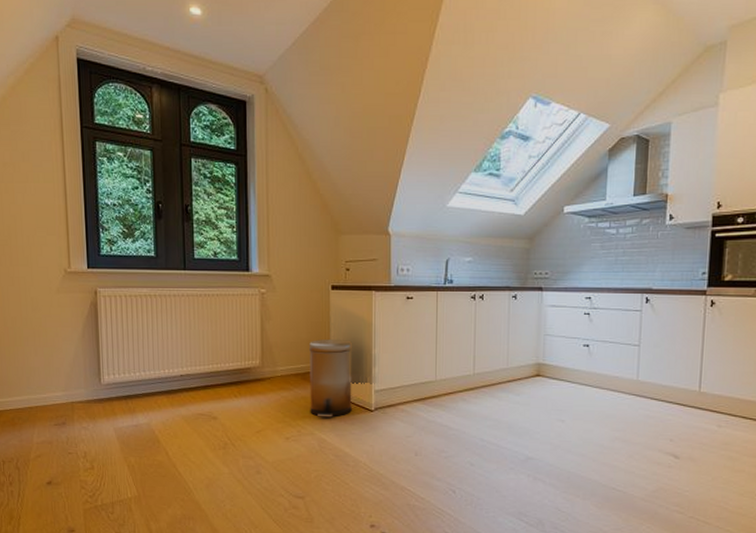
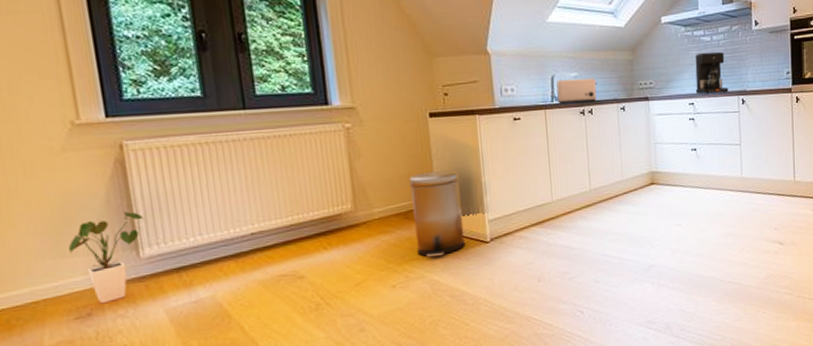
house plant: none [55,344,106,417] -> present [68,211,144,304]
toaster: none [450,263,491,288] -> present [556,78,597,104]
coffee maker: none [594,245,632,289] -> present [695,52,729,95]

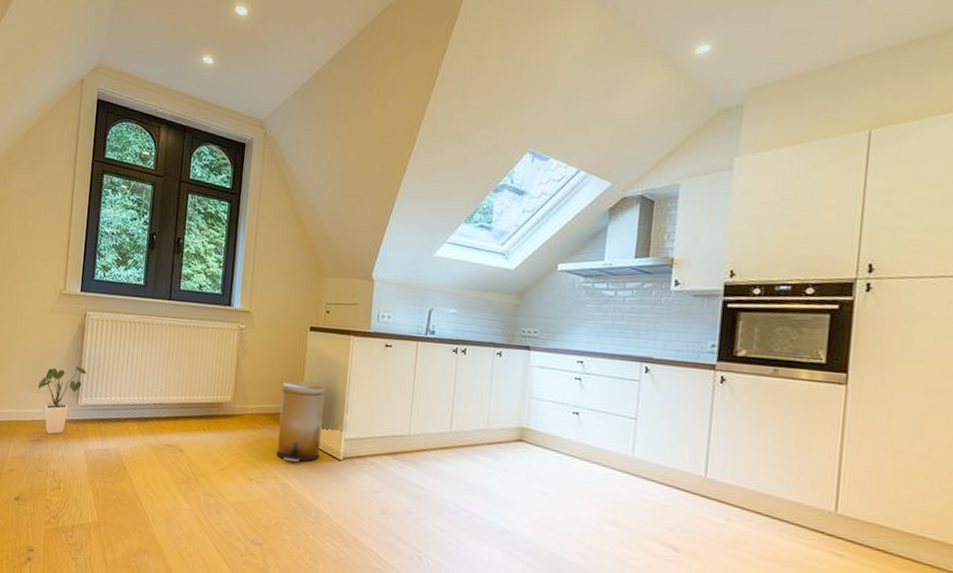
toaster: present [556,78,597,104] -> none [431,314,476,342]
coffee maker: present [695,52,729,95] -> none [587,307,630,357]

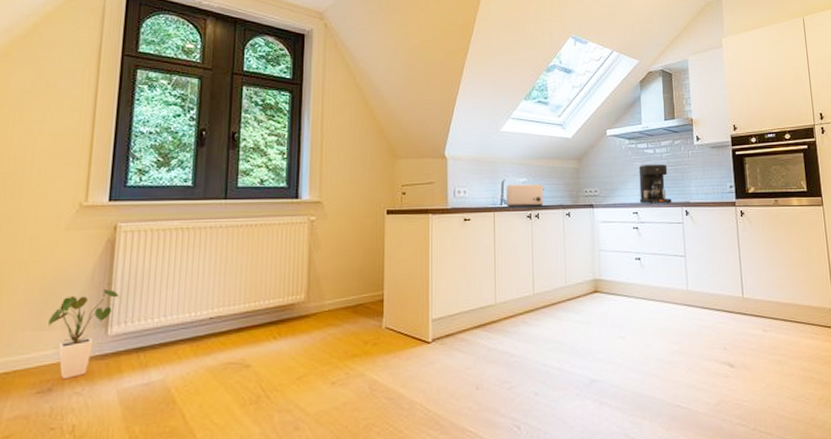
pedal bin: present [276,380,326,463] -> none [360,265,408,355]
toaster: none [431,314,476,342] -> present [506,184,545,208]
coffee maker: none [587,307,630,357] -> present [638,164,672,204]

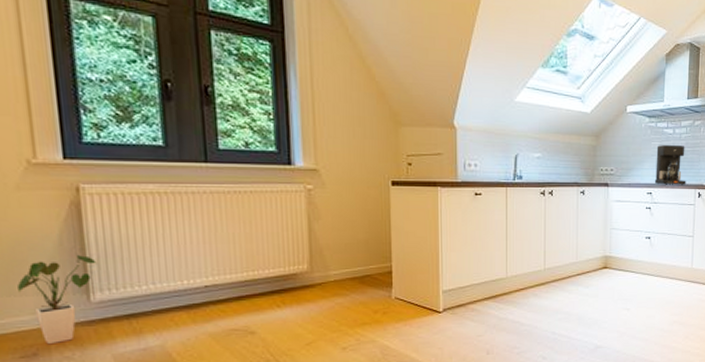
toaster: present [506,184,545,208] -> none [519,159,560,184]

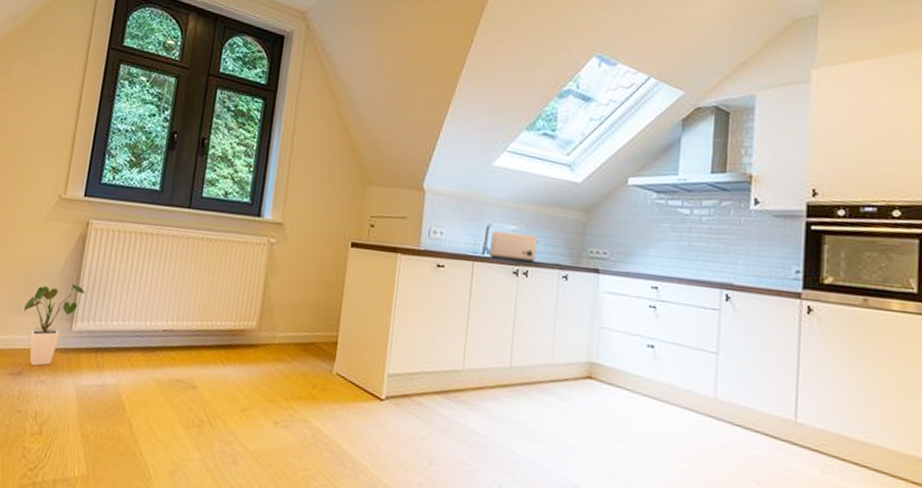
toaster: none [519,159,560,184] -> present [489,230,539,263]
coffee maker: present [654,144,686,185] -> none [661,227,708,283]

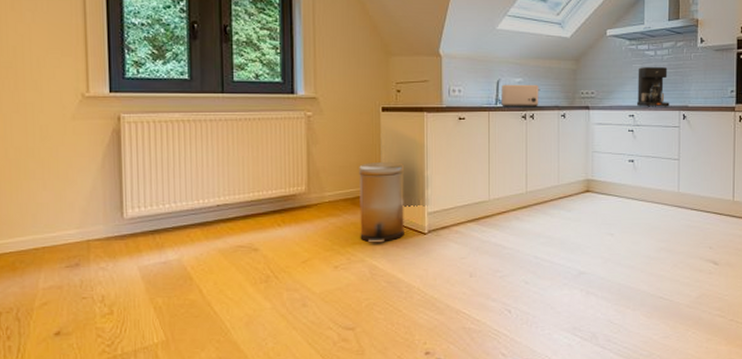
house plant: present [24,283,85,367] -> none [68,175,130,256]
pedal bin: none [307,304,367,403] -> present [359,161,404,243]
coffee maker: none [661,227,708,283] -> present [636,66,670,107]

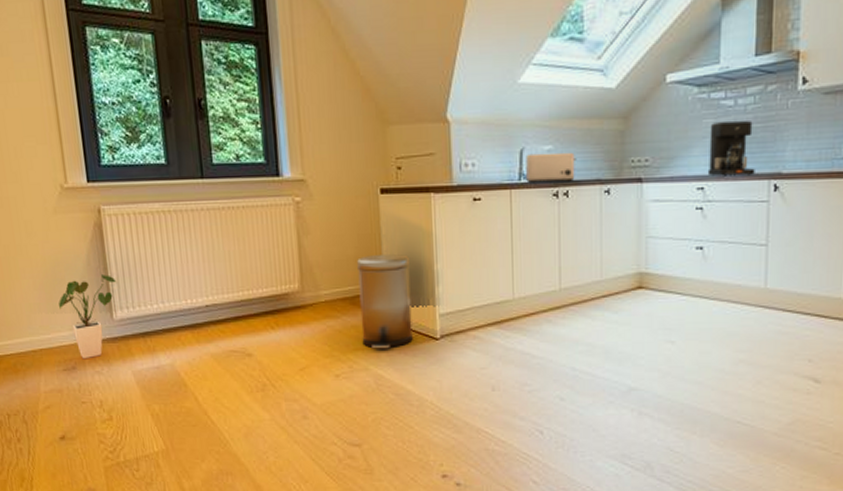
house plant: none [68,175,130,256] -> present [59,273,117,359]

